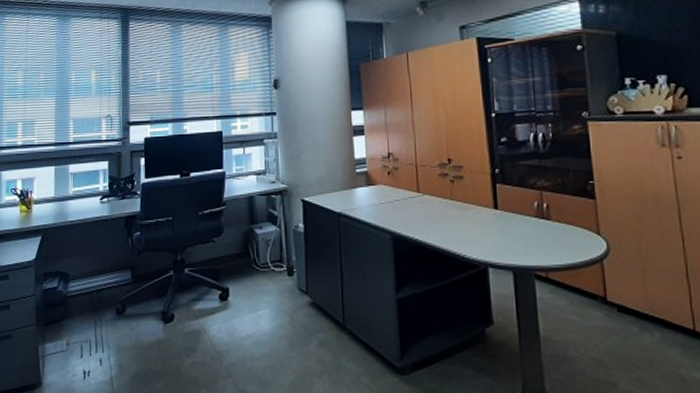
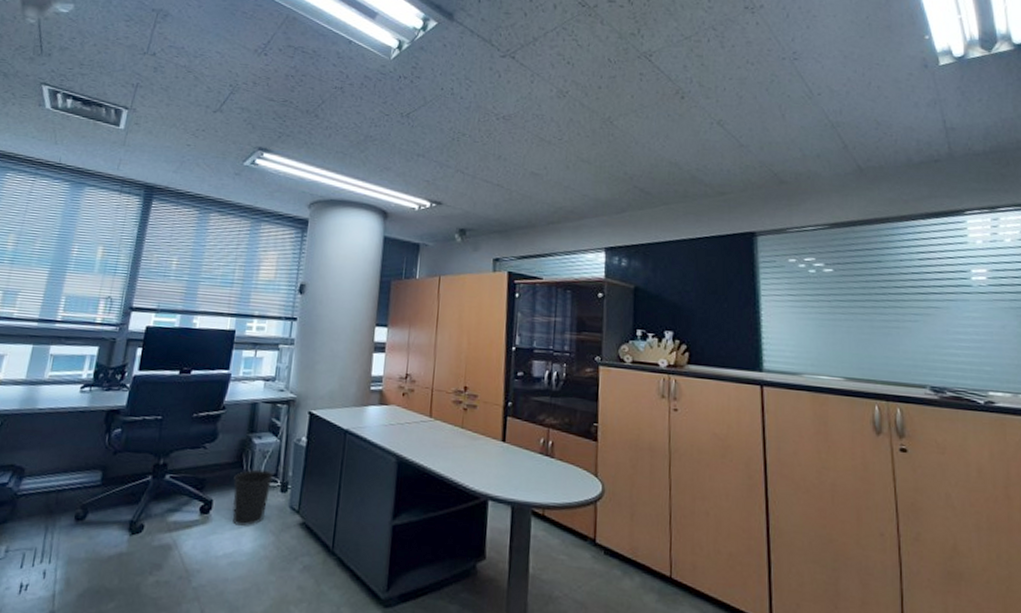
wastebasket: none [244,257,279,309] -> present [232,469,273,526]

